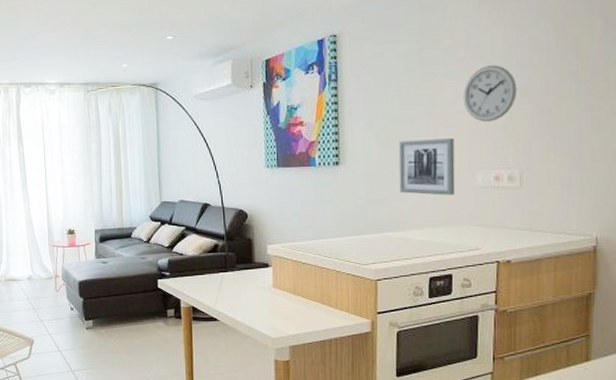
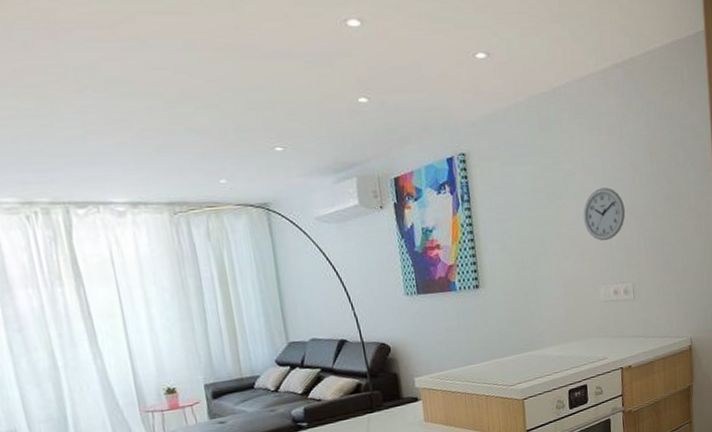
wall art: present [398,138,455,195] -> none [532,257,584,312]

